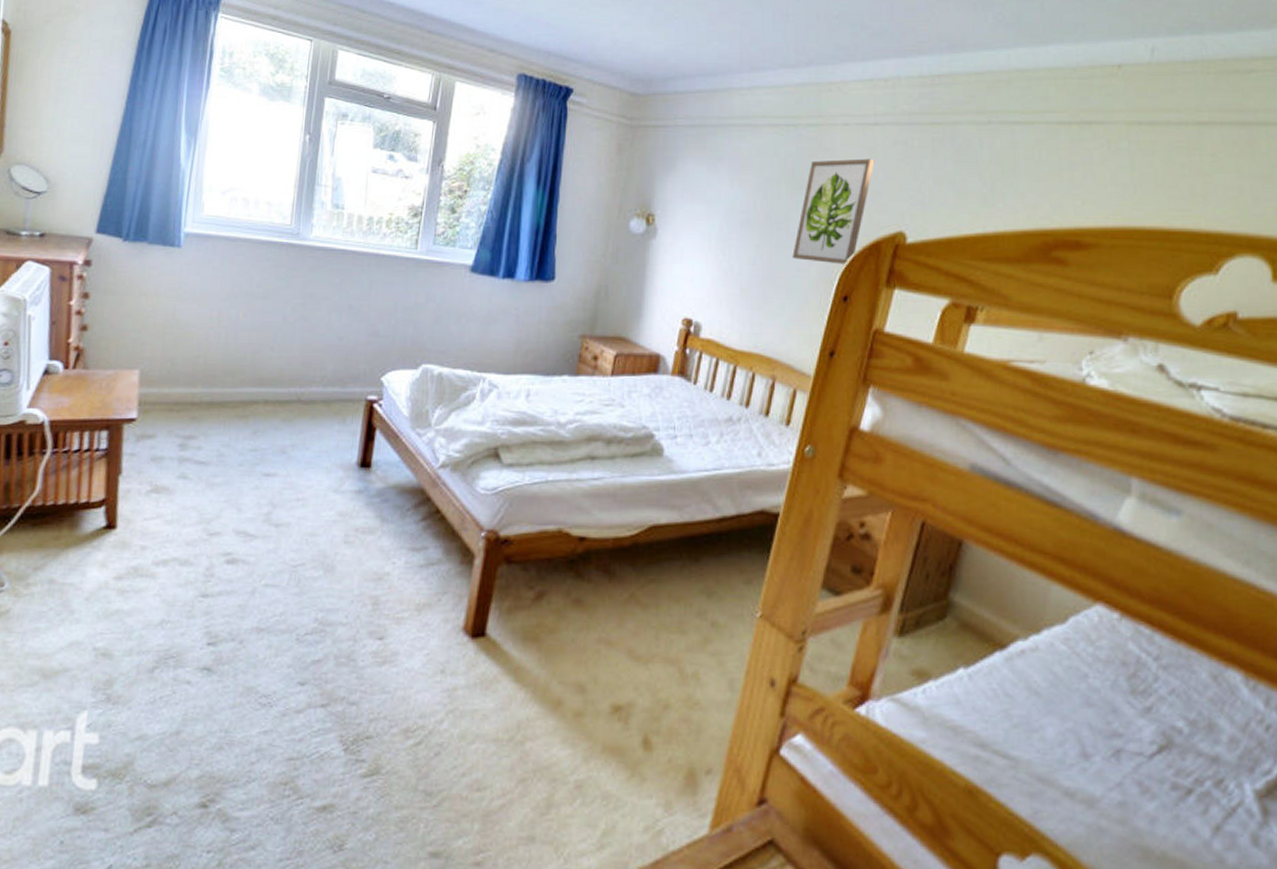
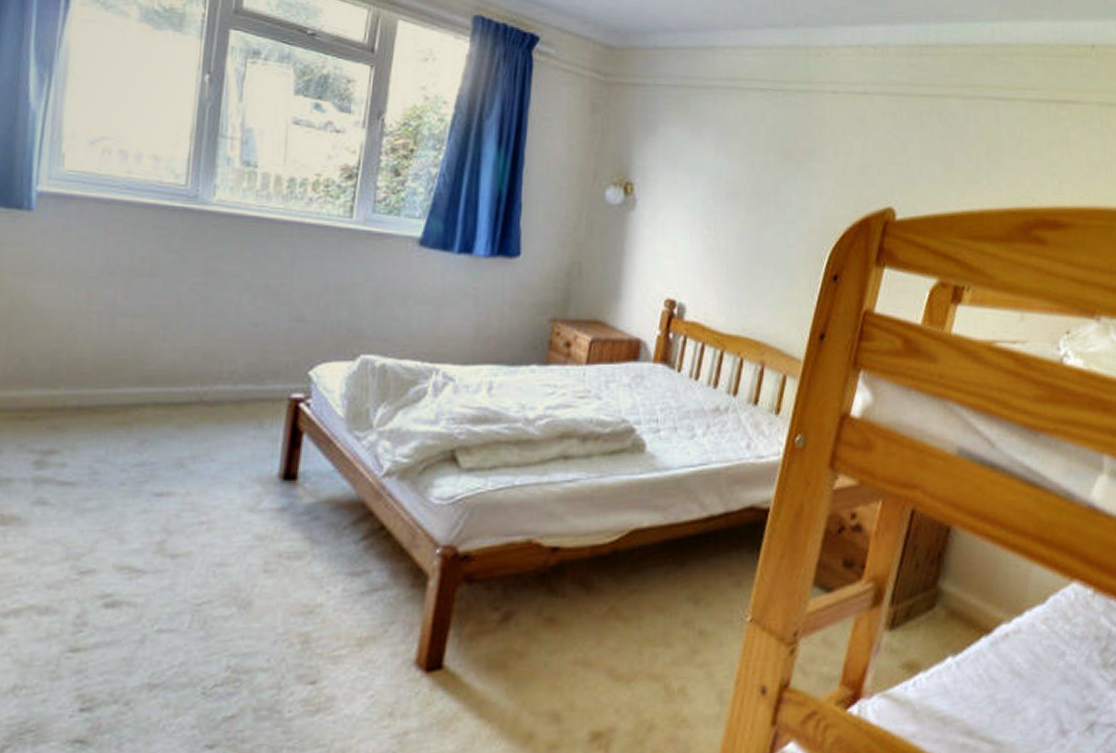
wall art: present [792,158,875,265] -> none [781,129,864,242]

